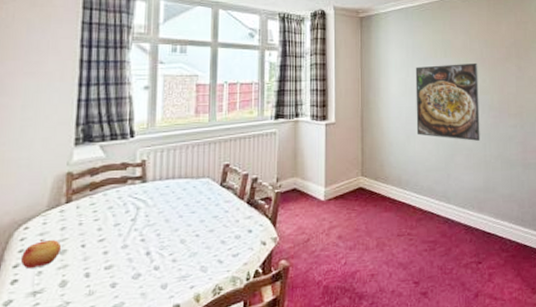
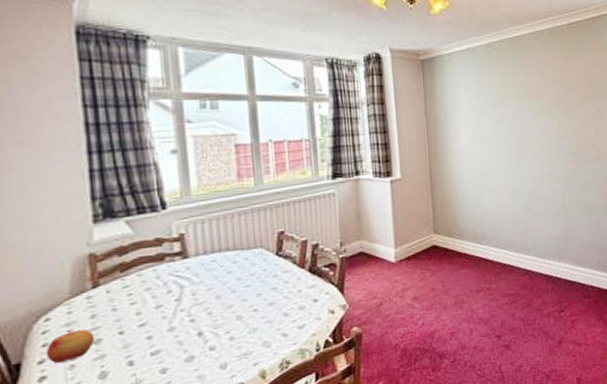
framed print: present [415,62,480,141] -> none [486,105,559,189]

